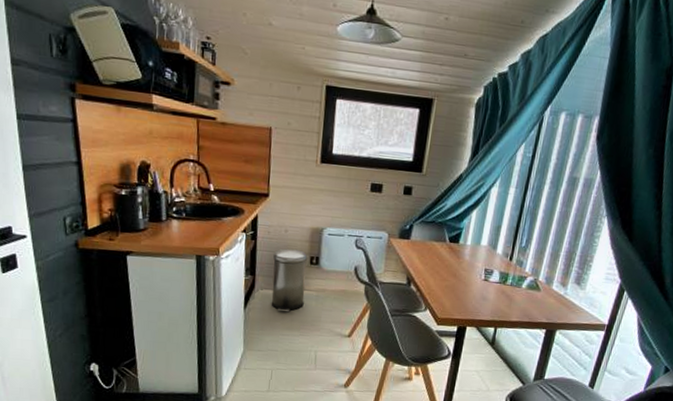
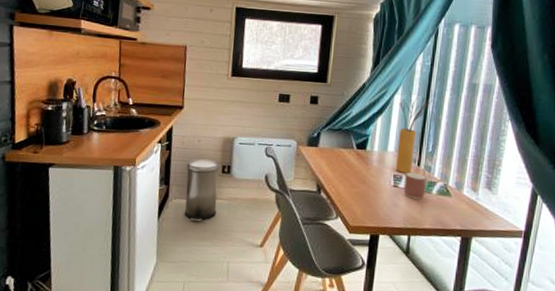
vase: none [487,184,531,268] -> present [396,91,433,174]
mug: none [493,266,519,293] -> present [403,172,428,199]

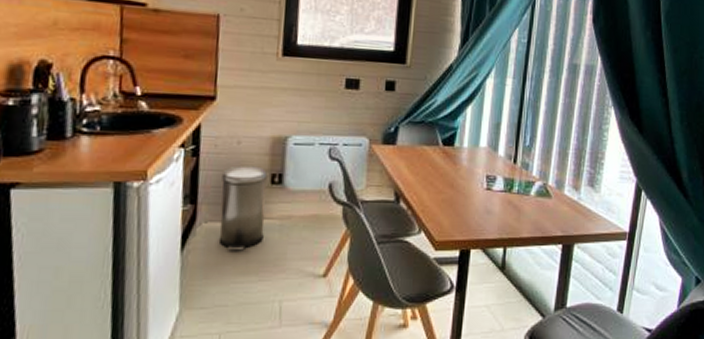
vase: present [396,91,433,174] -> none [489,74,531,173]
mug: present [403,172,428,199] -> none [498,171,525,203]

